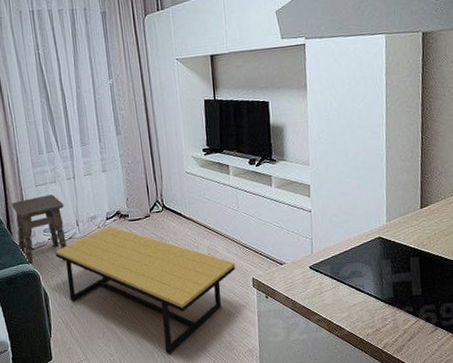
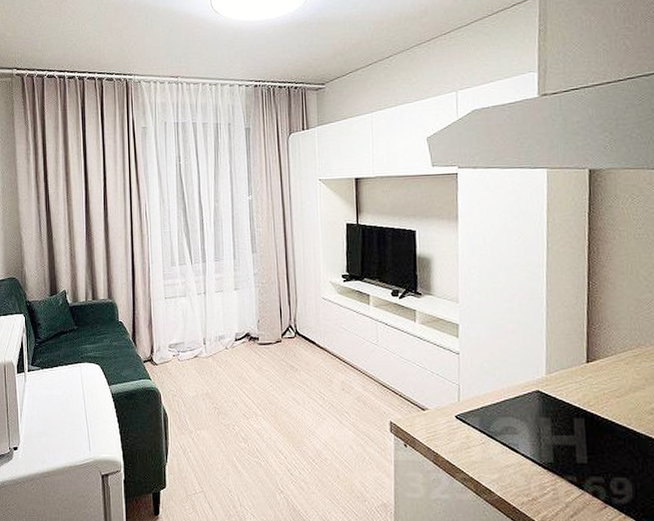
side table: present [11,194,67,267] -> none [138,309,192,384]
coffee table: present [55,226,235,355] -> none [179,348,371,498]

